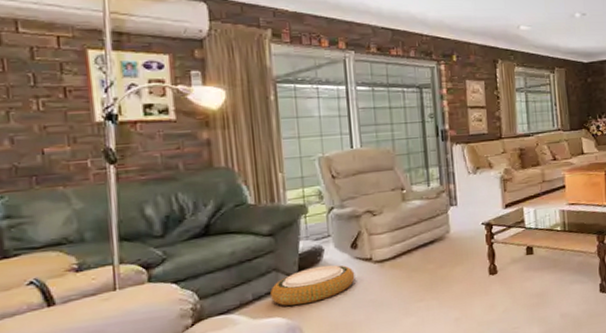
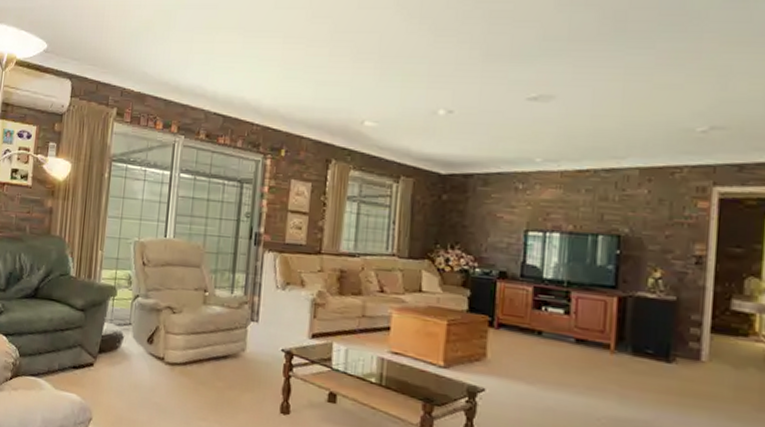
woven basket: present [270,265,355,306] -> none [72,352,146,389]

